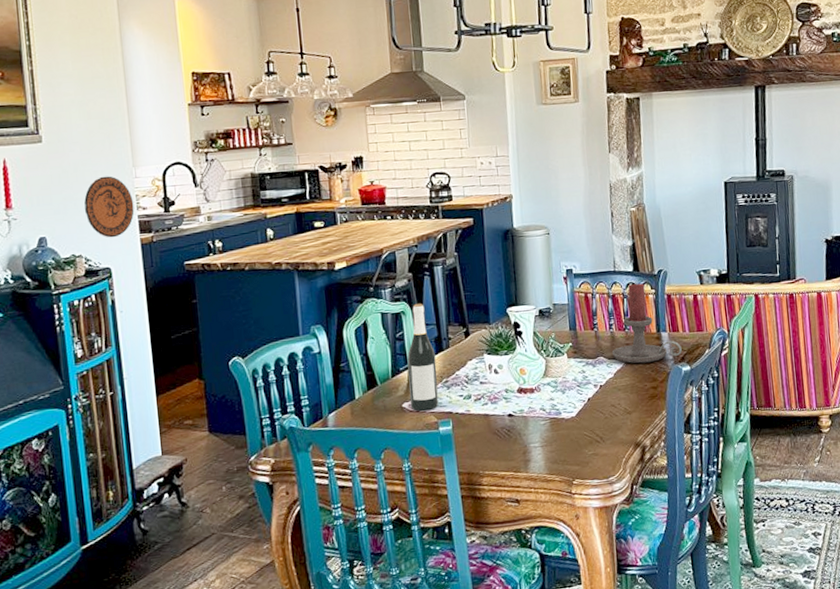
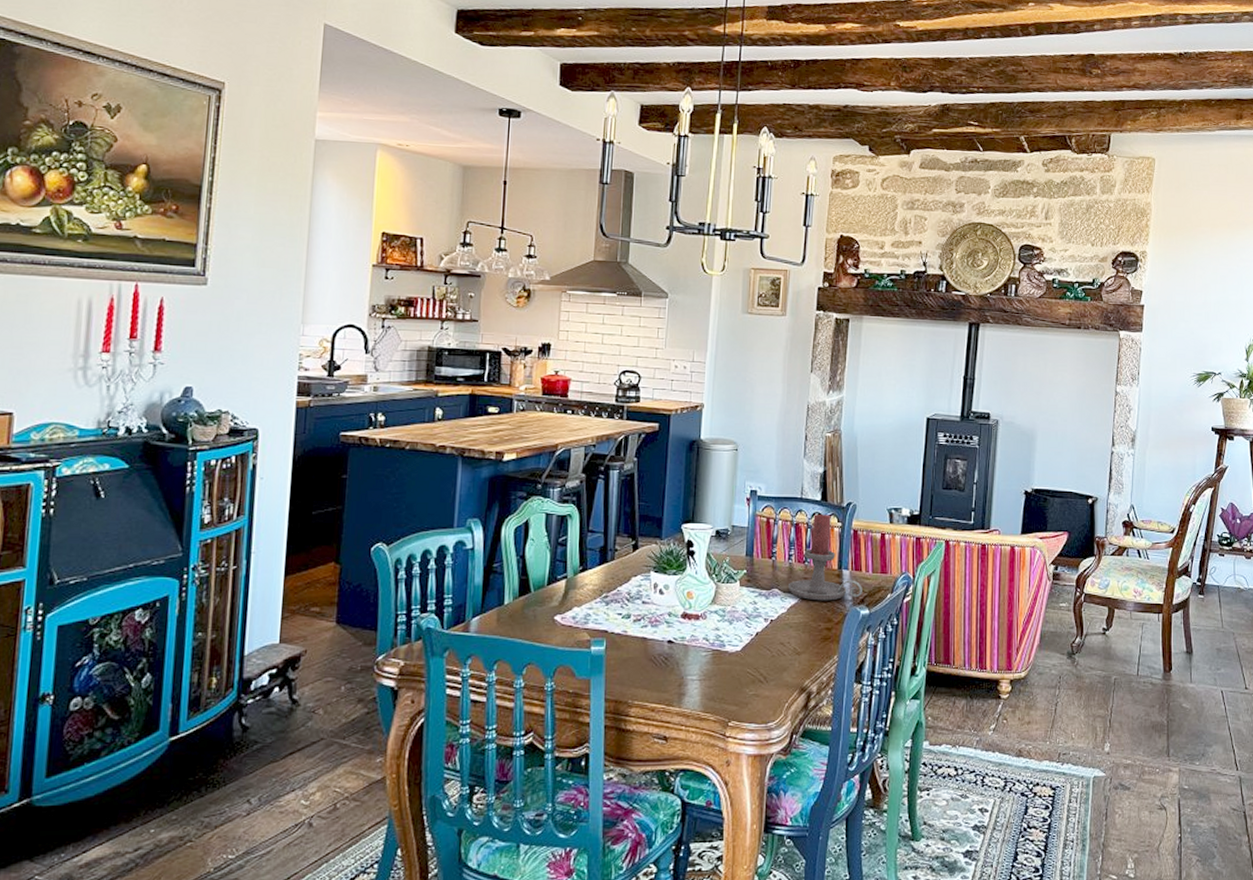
decorative plate: present [84,176,134,238] -> none [240,329,296,397]
wine bottle: present [407,303,439,412] -> none [563,507,598,627]

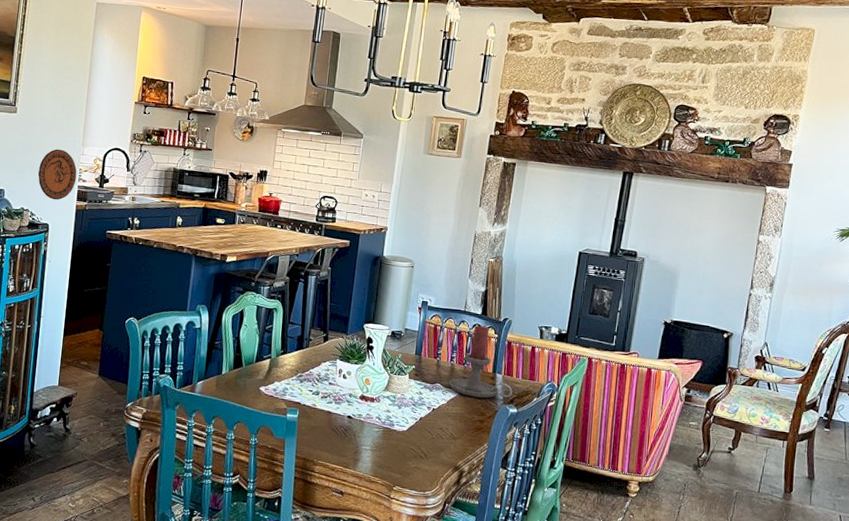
decorative plate: none [240,329,296,397] -> present [38,149,77,200]

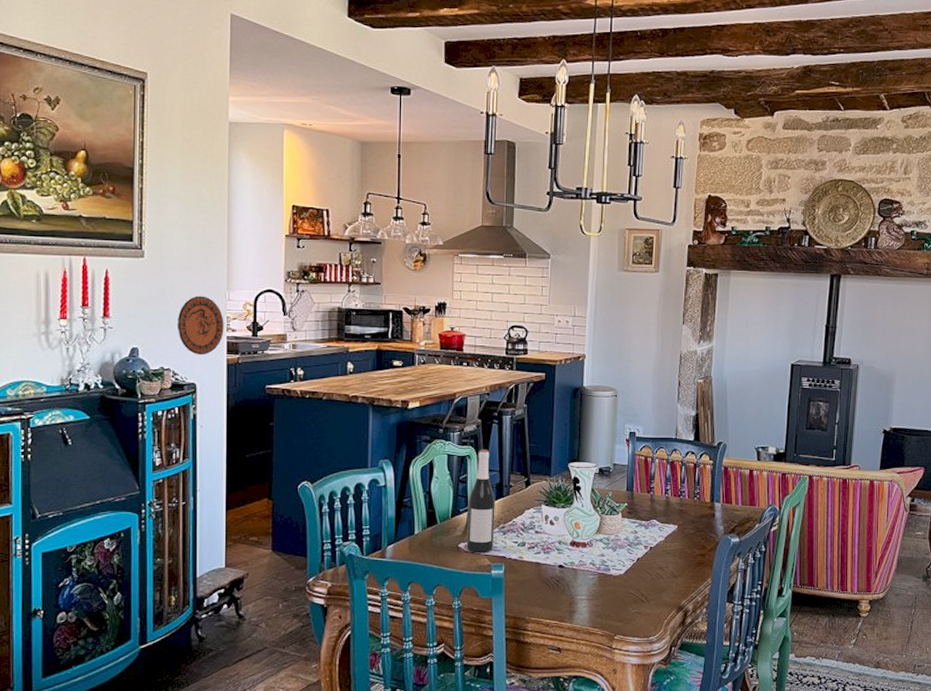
wine bottle: none [266,304,296,398] -> present [466,449,495,553]
candle holder: present [449,325,513,398] -> none [665,452,733,530]

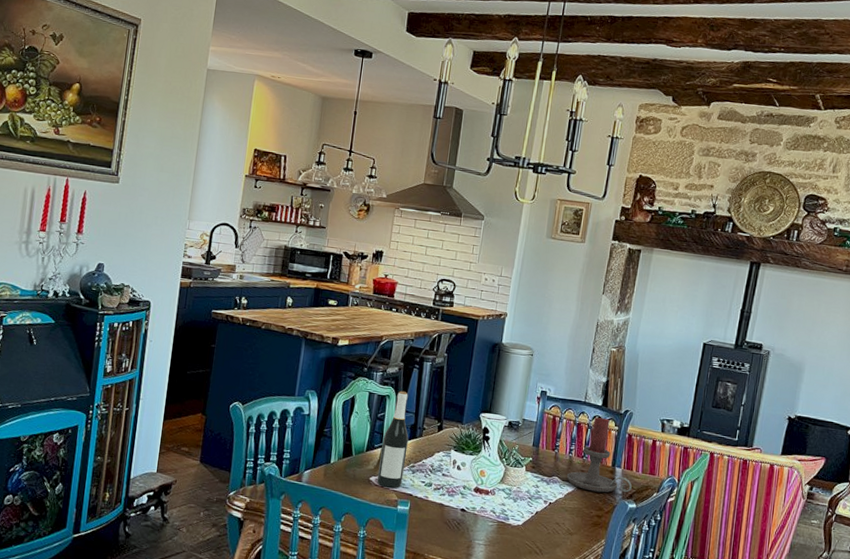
decorative plate: present [177,296,224,355] -> none [140,222,182,277]
candle holder: none [665,452,733,530] -> present [566,417,632,493]

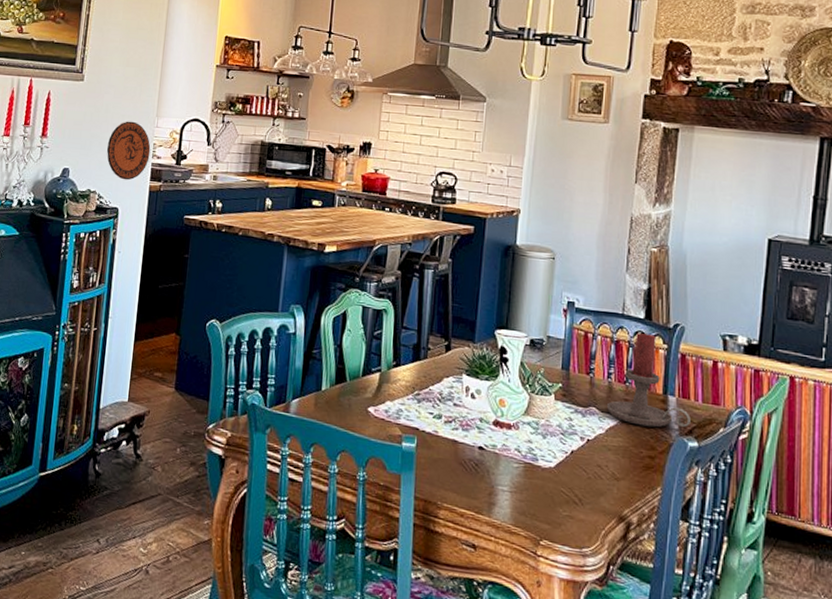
decorative plate: none [140,222,182,277] -> present [106,121,151,181]
wine bottle: present [376,390,409,489] -> none [376,304,411,422]

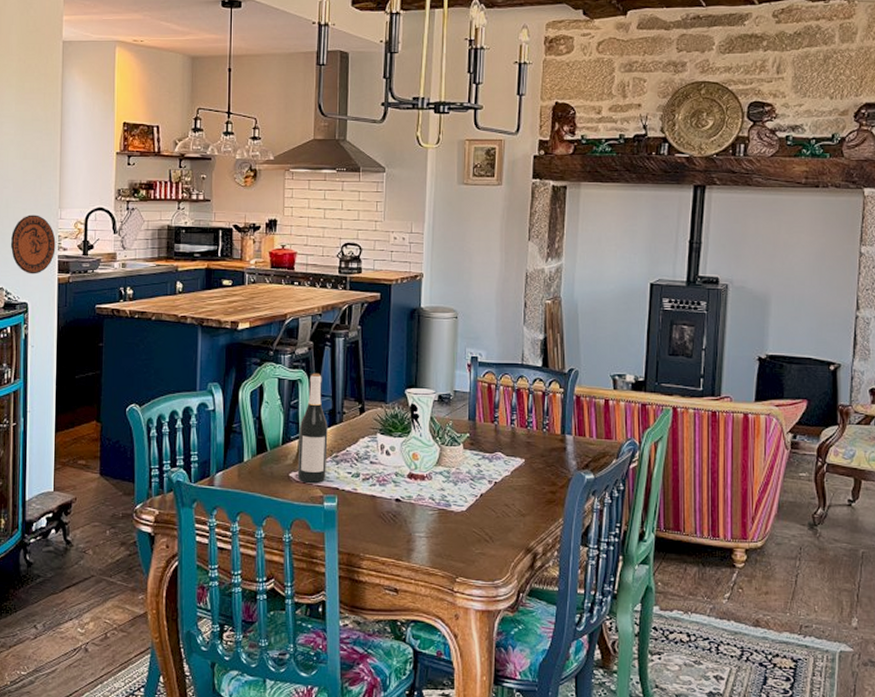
wine bottle: none [376,304,411,422] -> present [297,373,328,484]
candle holder: present [606,332,691,428] -> none [510,379,587,465]

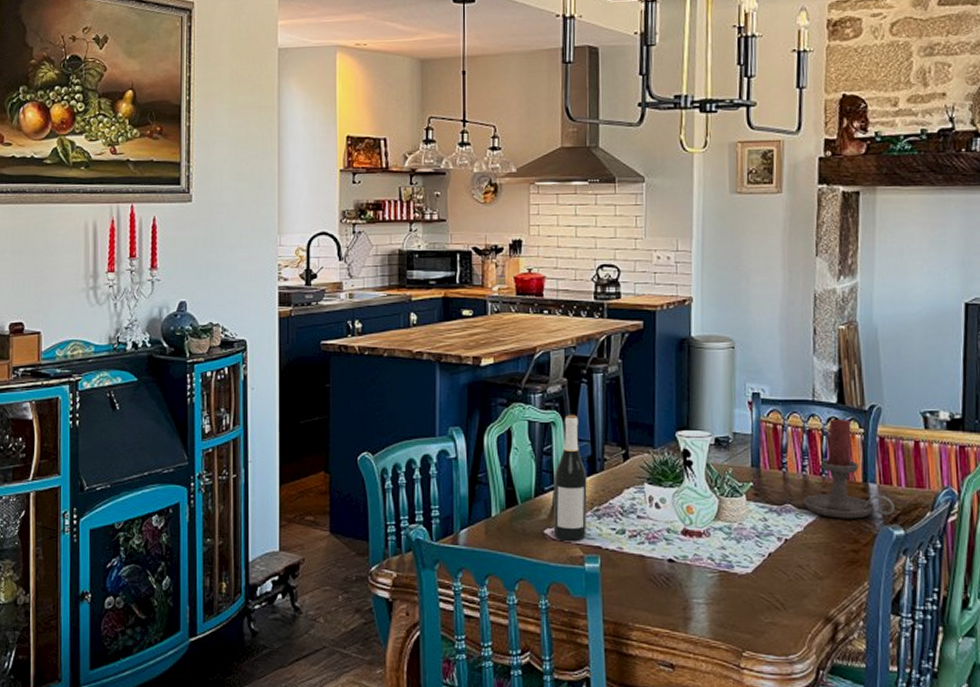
decorative plate: present [10,215,56,274] -> none [226,242,275,308]
candle holder: none [510,379,587,465] -> present [803,418,895,519]

